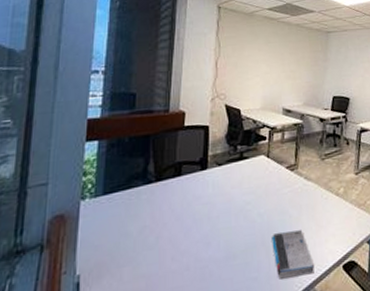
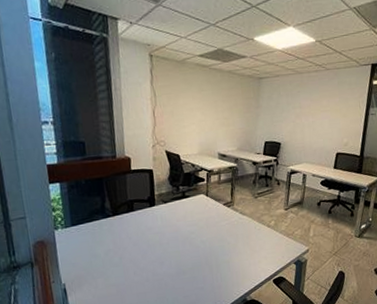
book: present [272,230,314,279] -> none [213,254,250,289]

